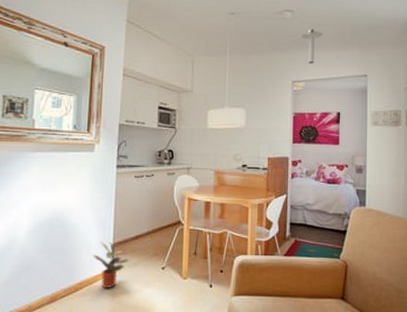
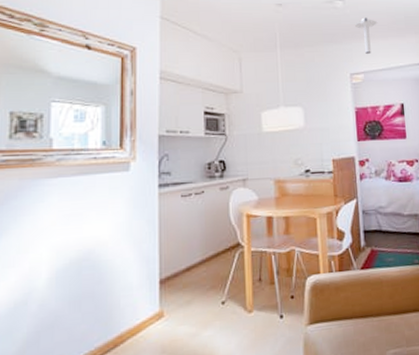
potted plant: present [93,241,130,289] -> none [135,279,181,339]

